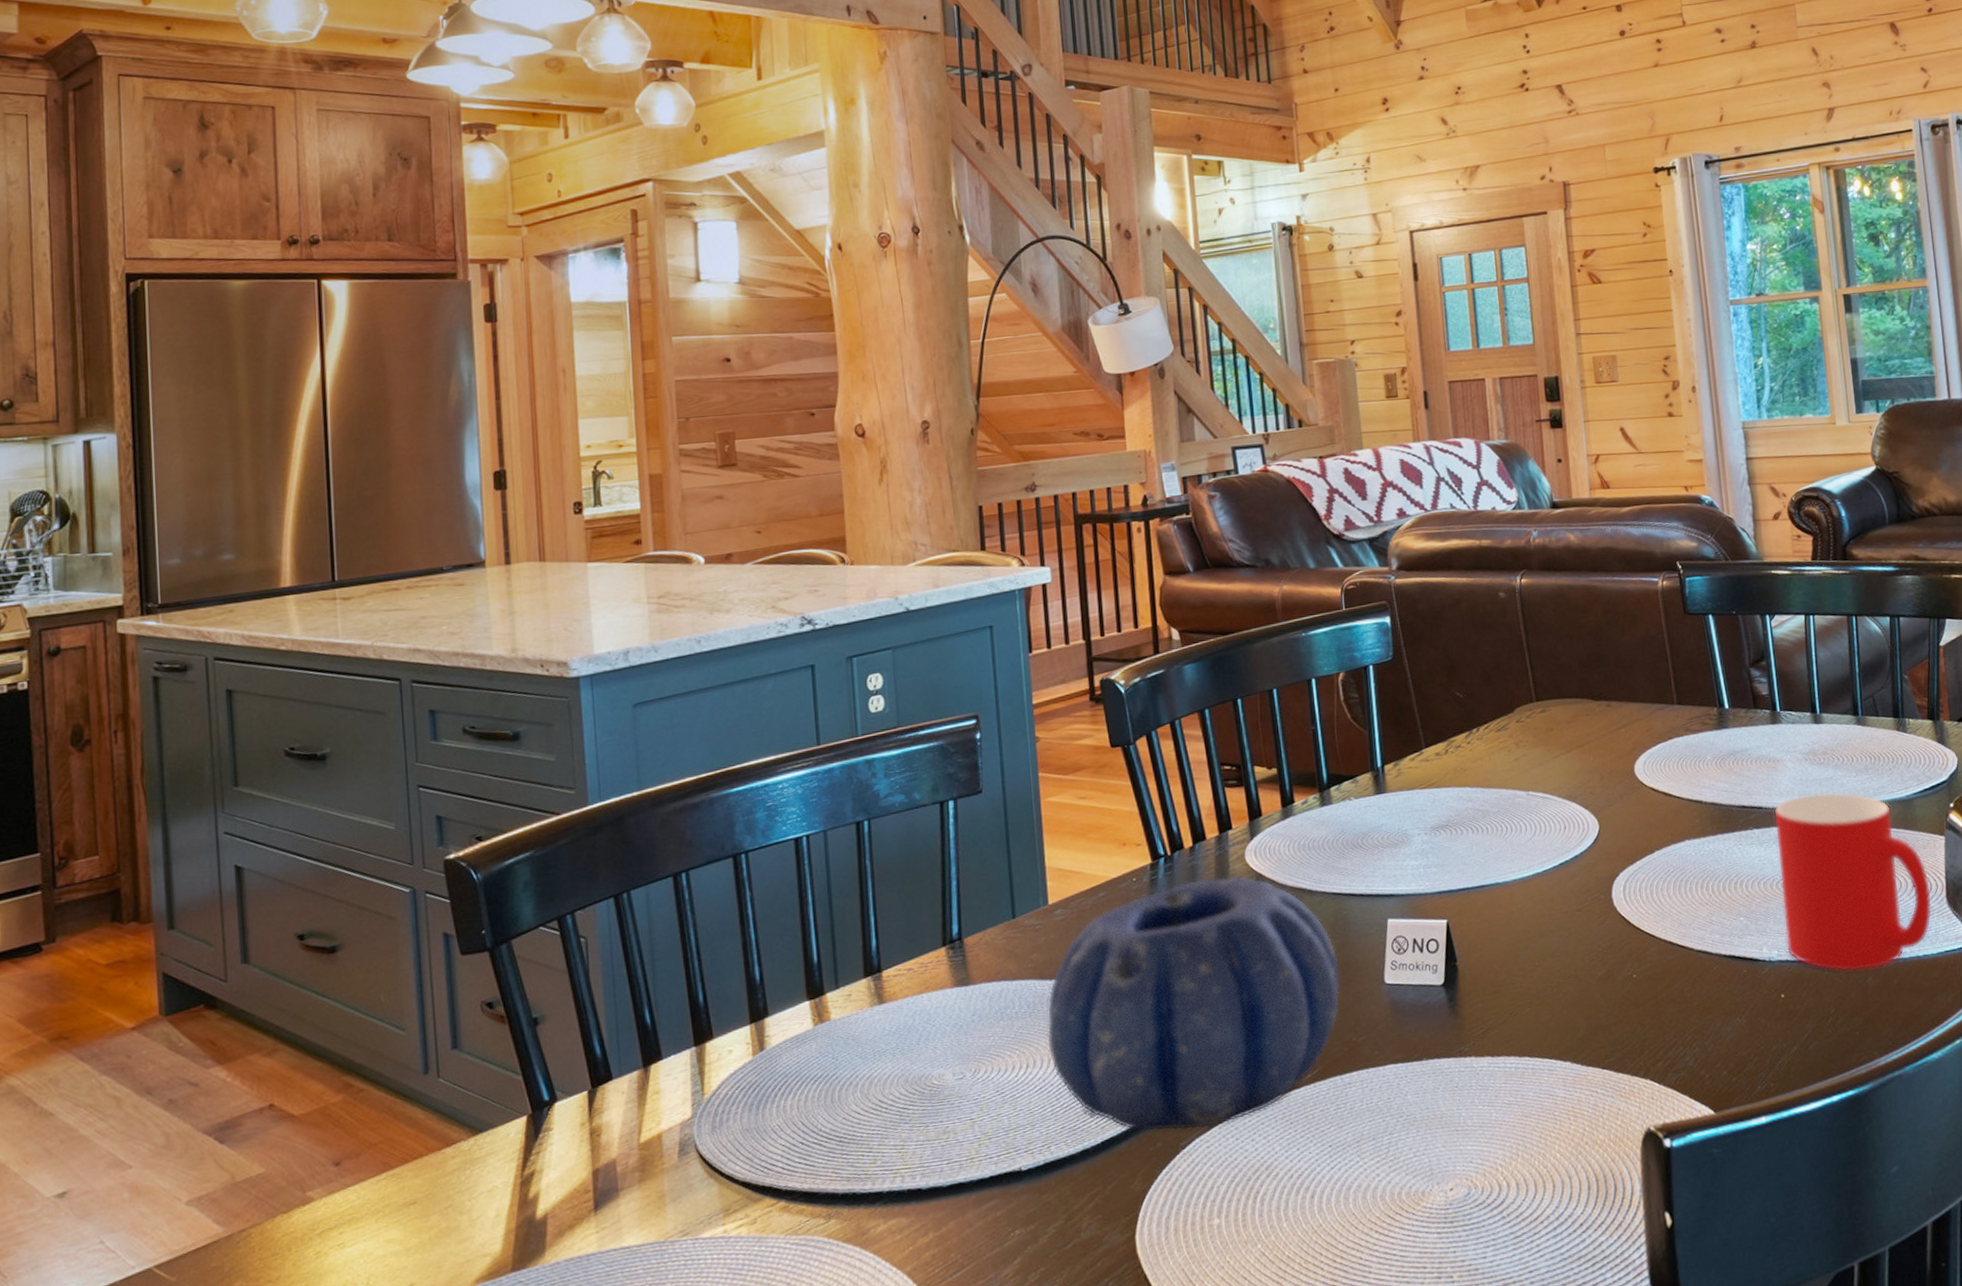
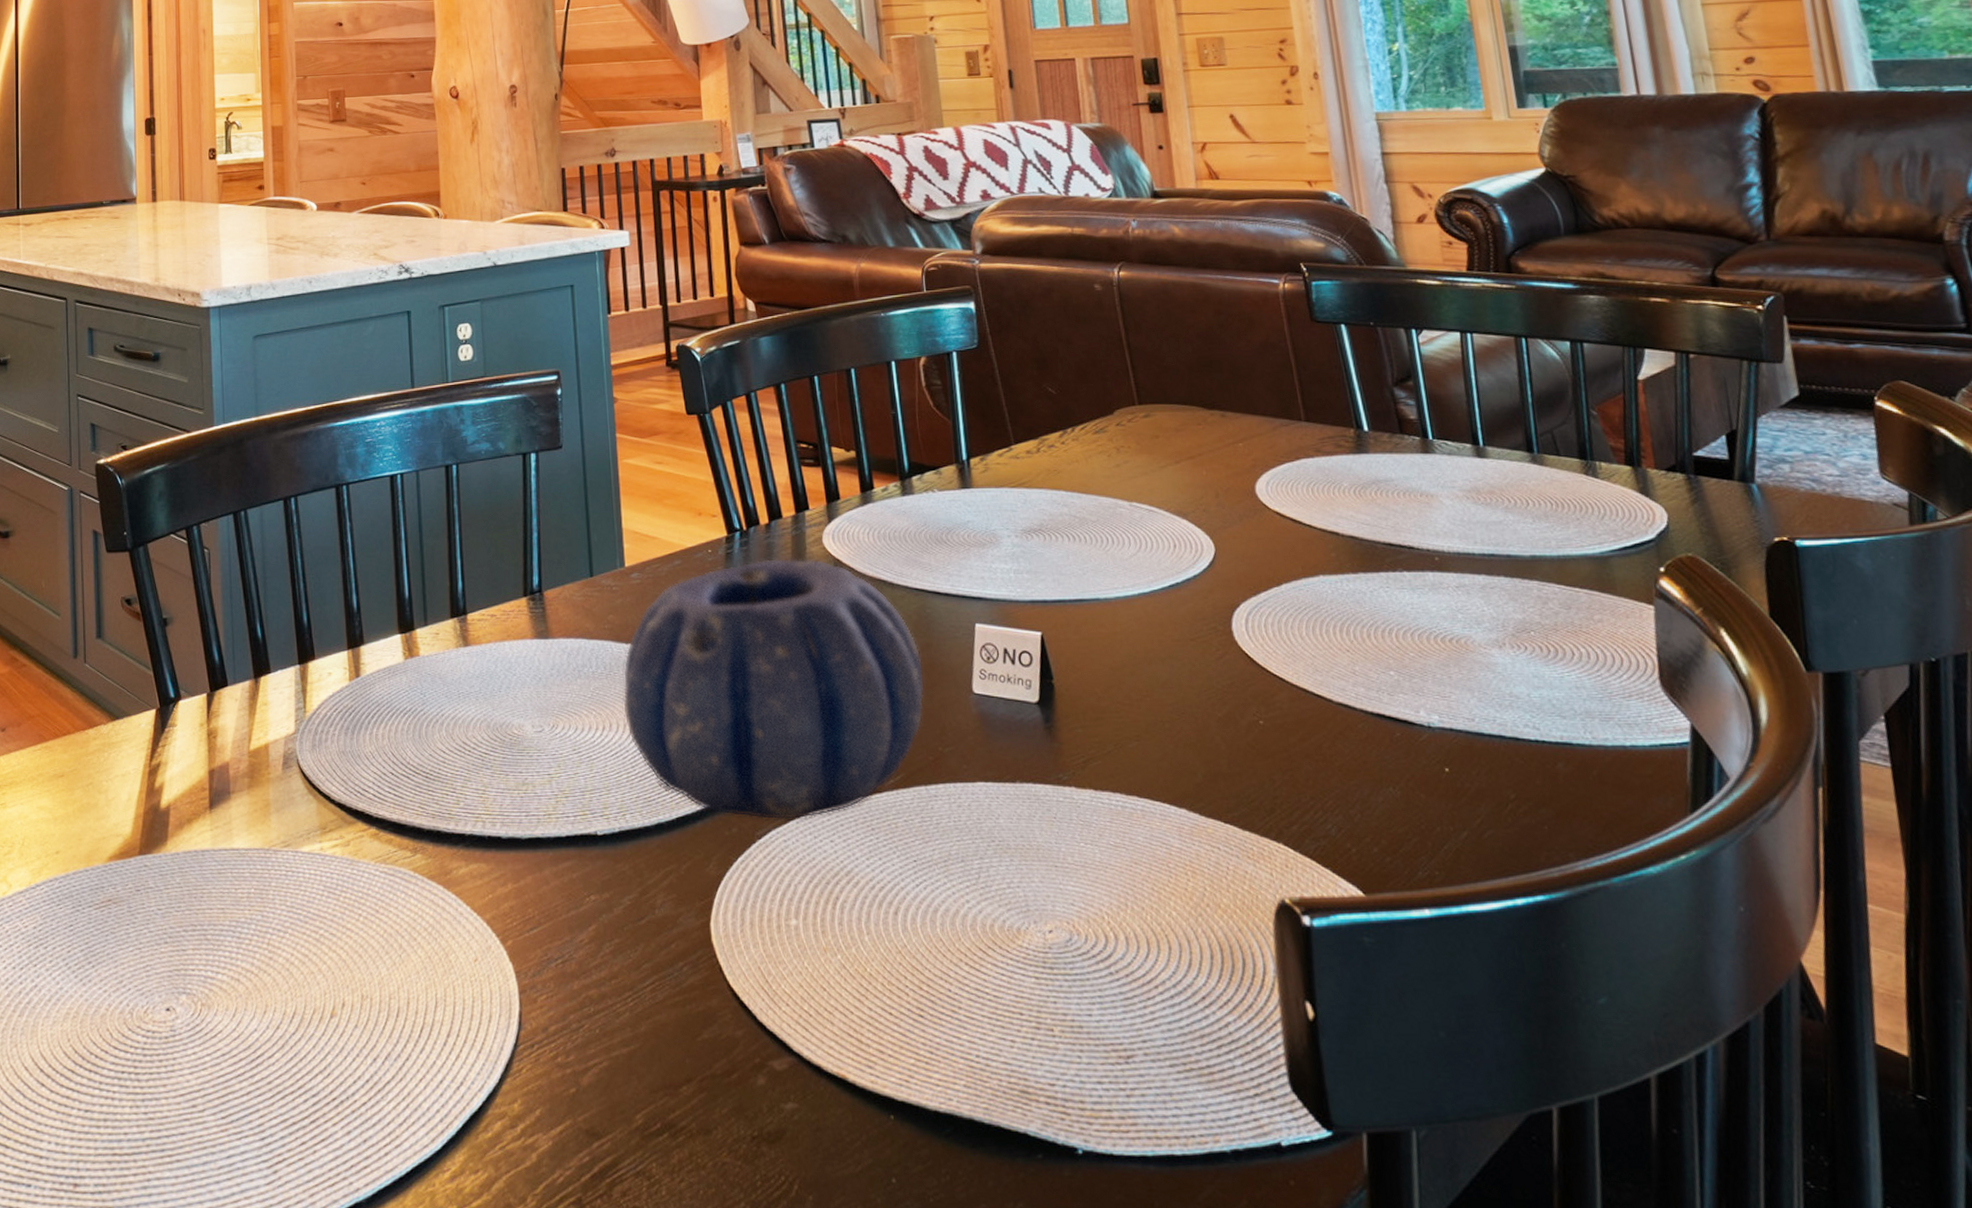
cup: present [1774,792,1932,971] -> none [1429,538,1641,754]

